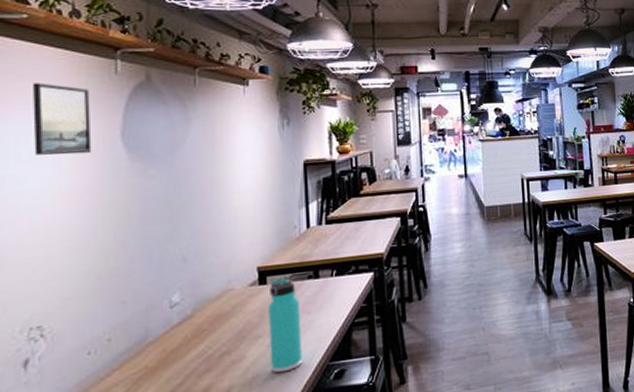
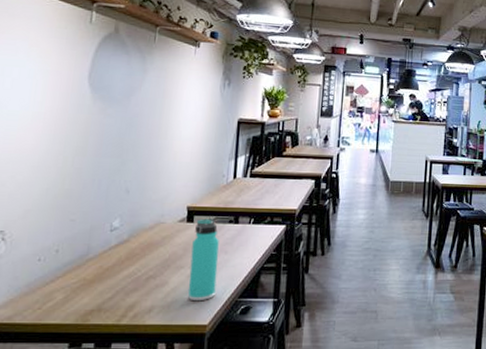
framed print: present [32,82,92,155] -> none [16,23,67,89]

